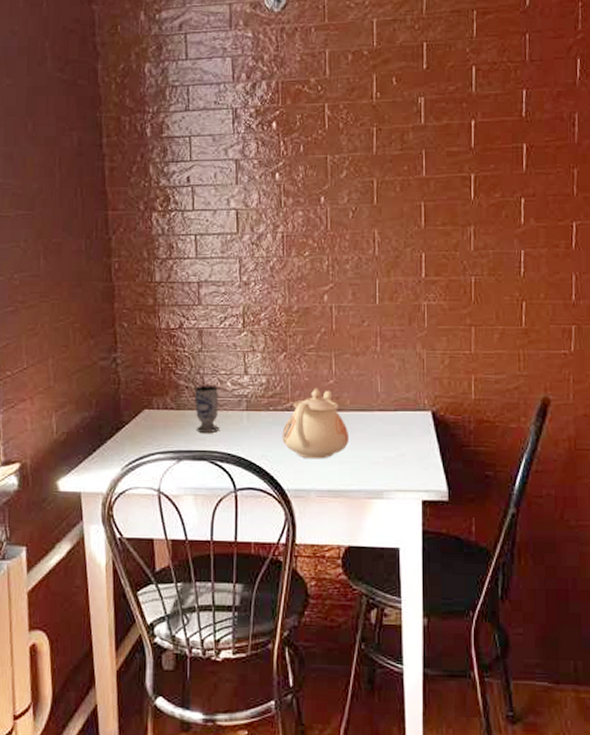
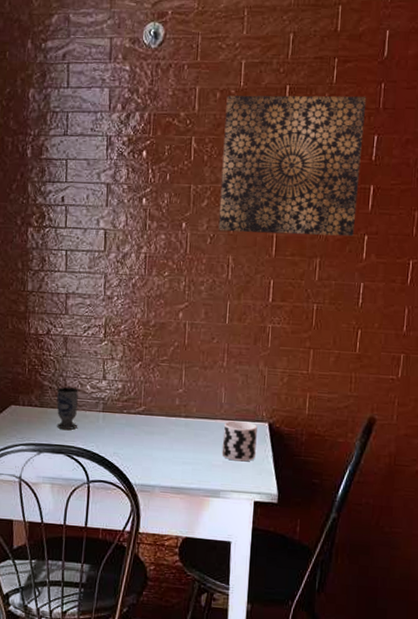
teapot: present [282,387,350,459] -> none [133,395,194,459]
wall art: none [359,48,511,204] -> present [218,95,367,237]
cup: none [382,411,420,456] -> present [222,421,257,462]

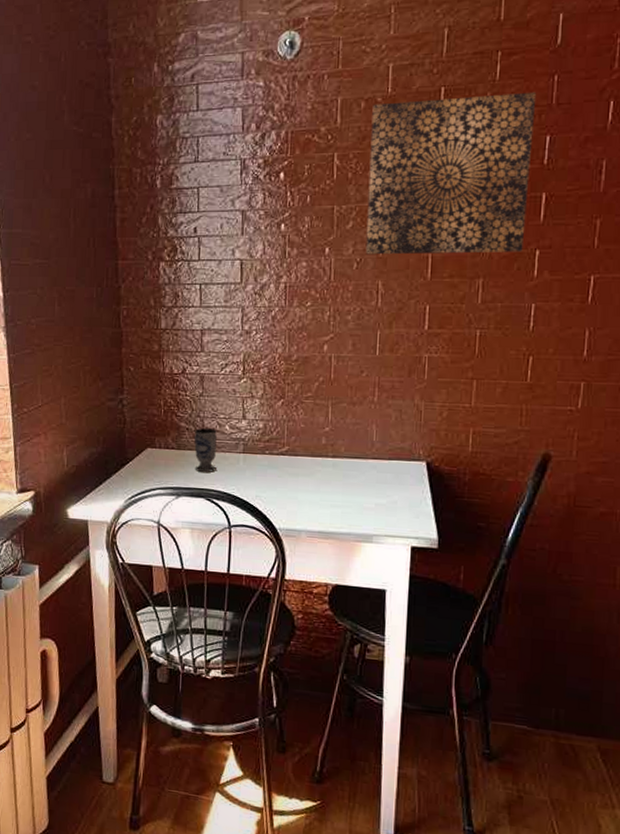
cup: present [222,421,257,462] -> none [374,460,414,504]

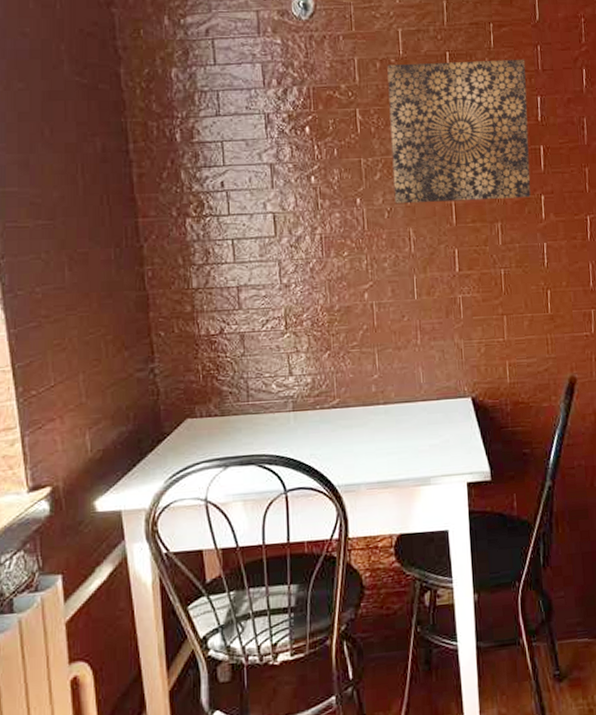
cup: present [193,428,218,472] -> none [238,389,266,437]

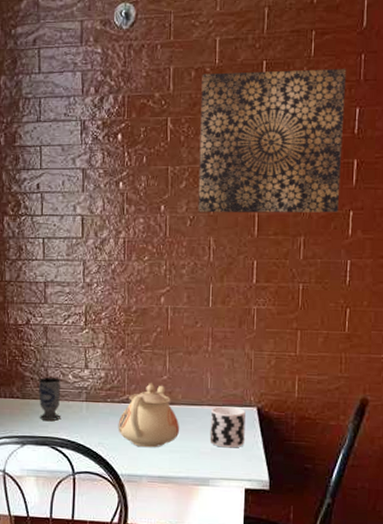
cup: none [238,389,266,437] -> present [38,377,61,421]
teapot: none [330,383,396,454] -> present [118,382,180,448]
cup: none [425,399,462,443] -> present [209,406,245,448]

